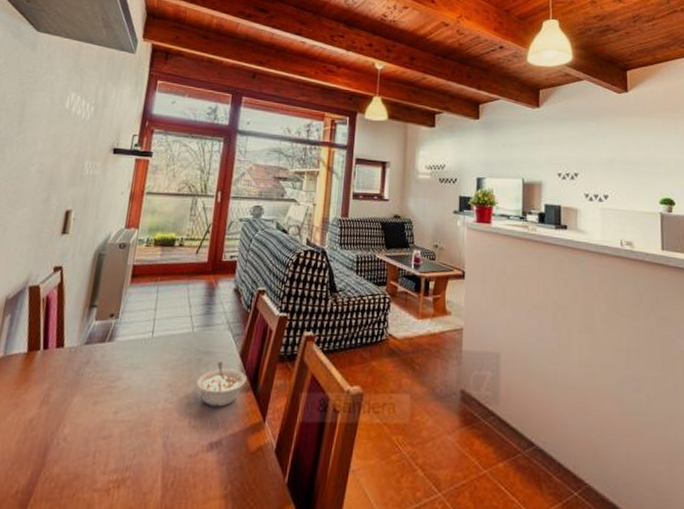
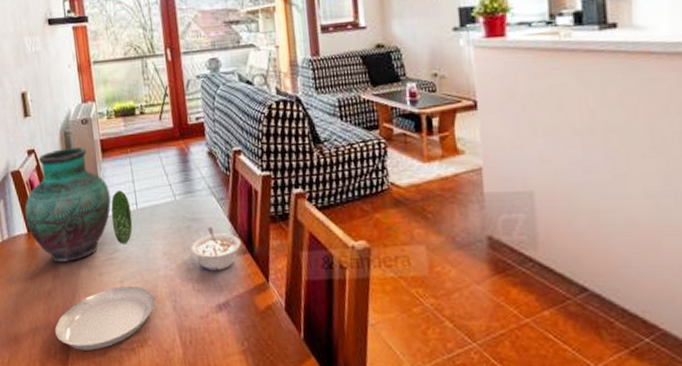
plate: none [23,317,147,490] -> present [55,190,156,350]
vase: none [29,269,129,387] -> present [24,146,111,262]

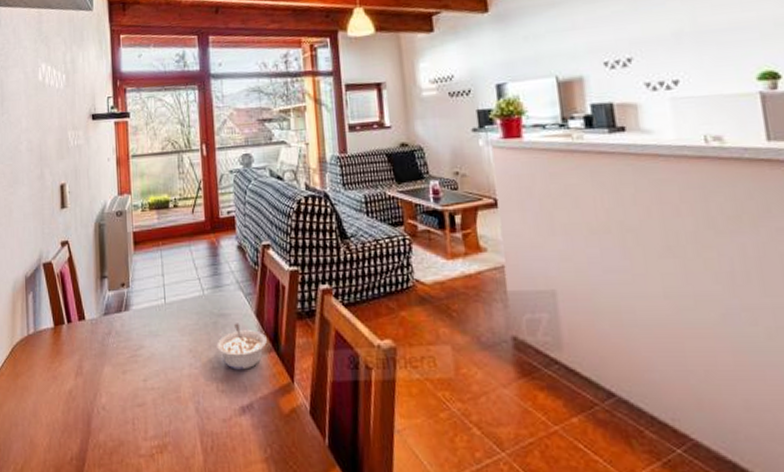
vase: present [24,146,111,262] -> none [52,238,139,358]
plate: present [55,190,156,350] -> none [73,284,178,457]

